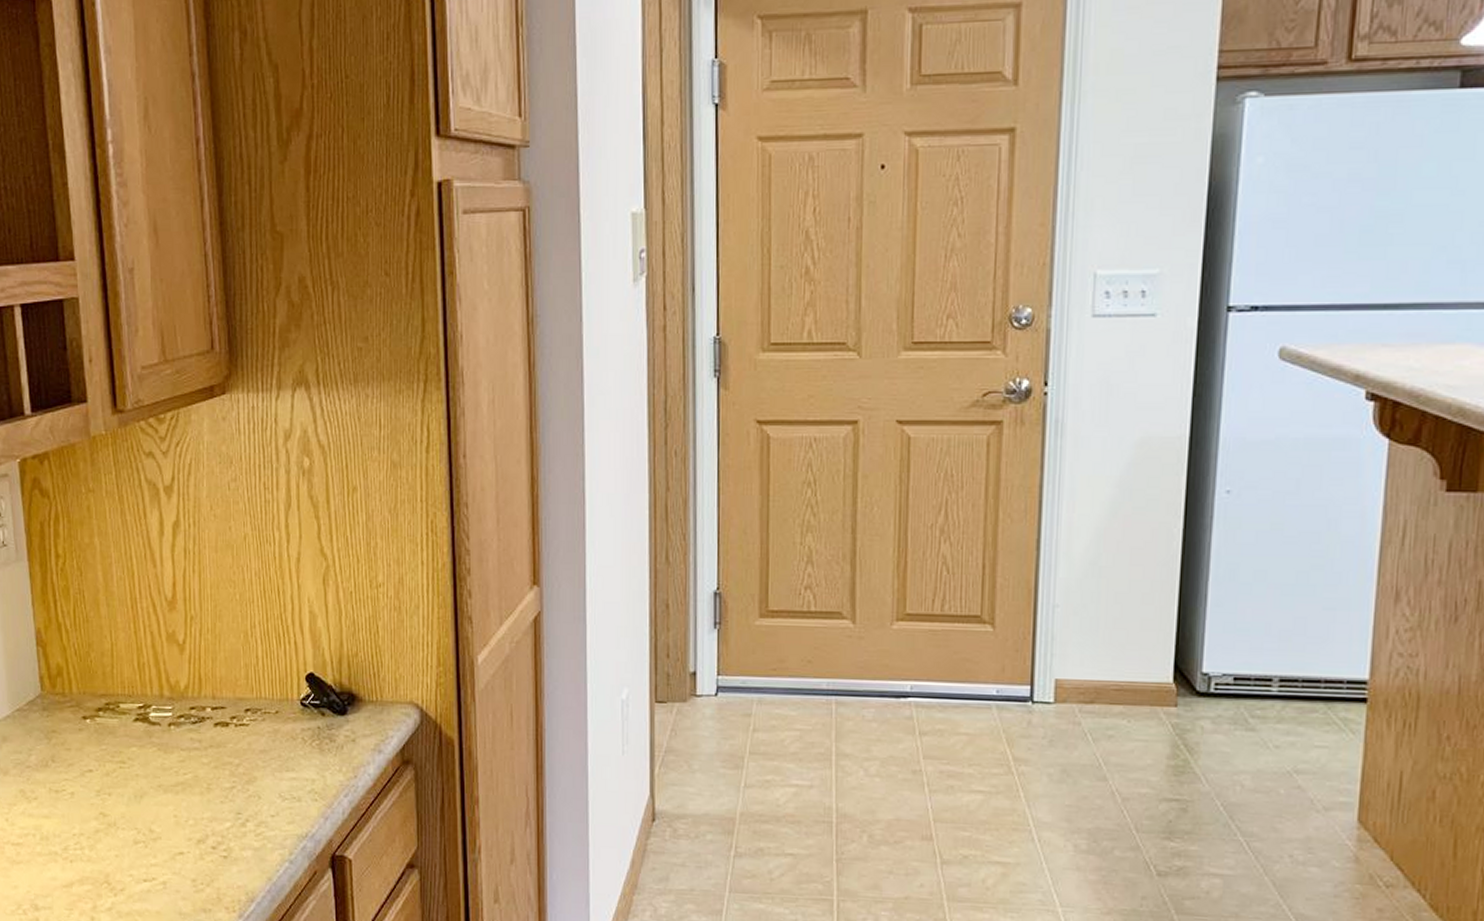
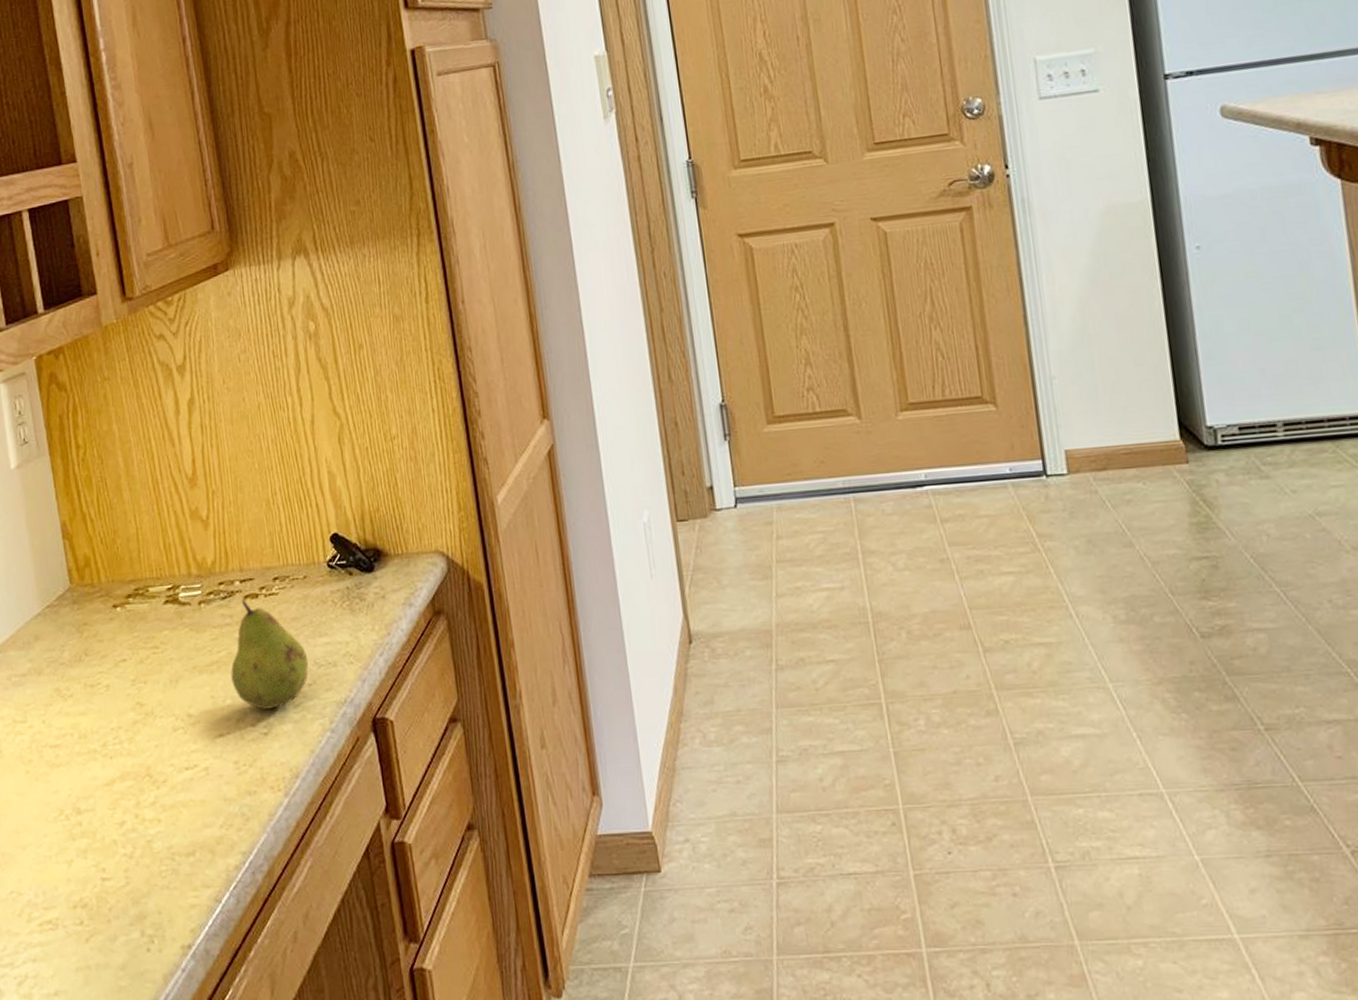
fruit: none [195,726,273,835] -> present [230,599,309,710]

